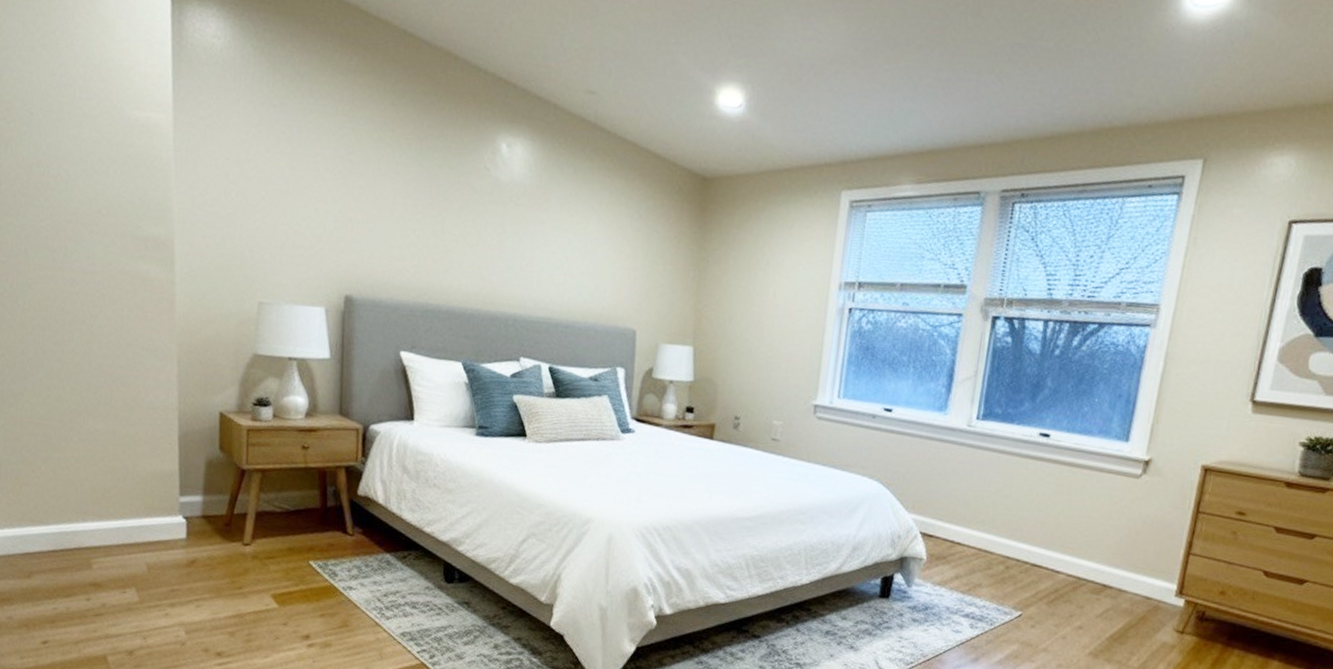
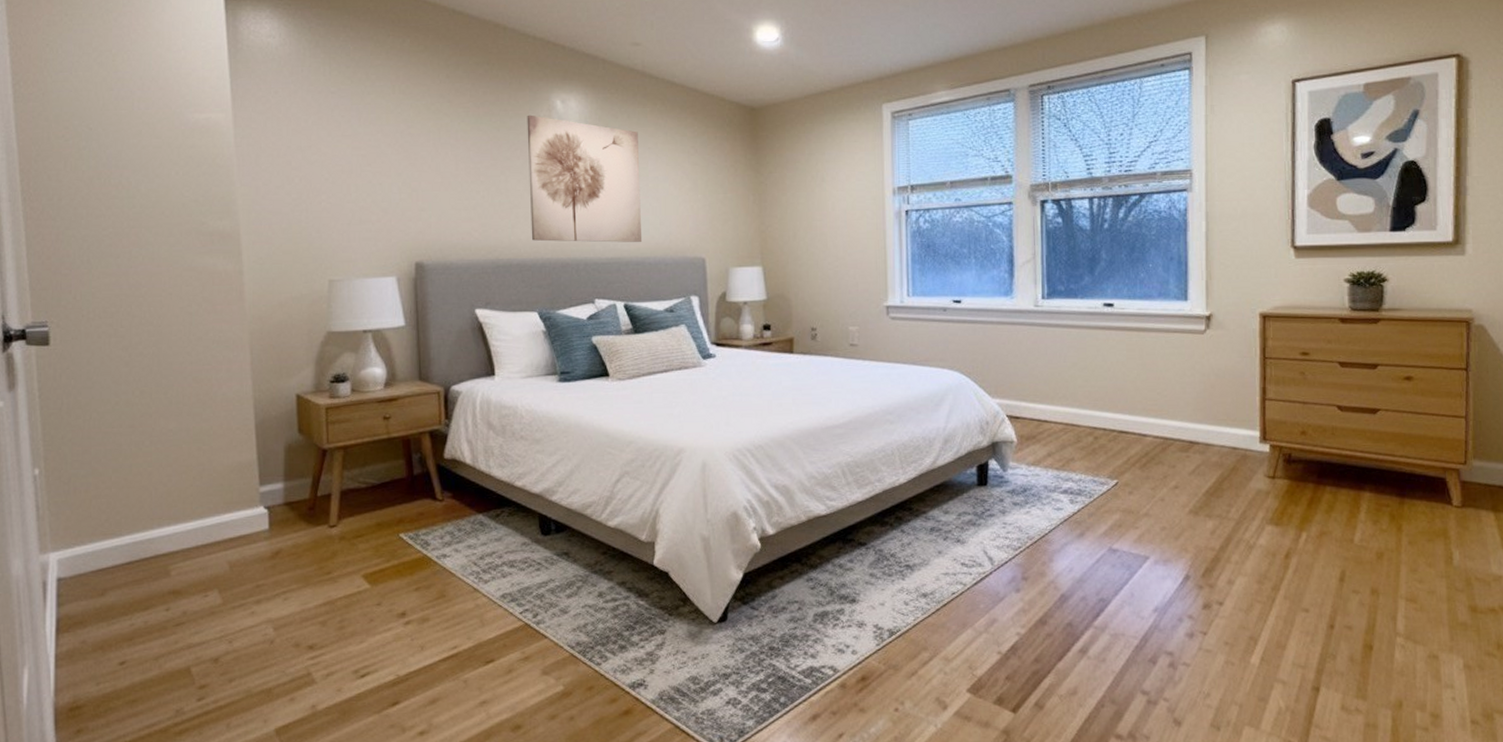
wall art: none [463,155,583,306] -> present [527,115,643,243]

